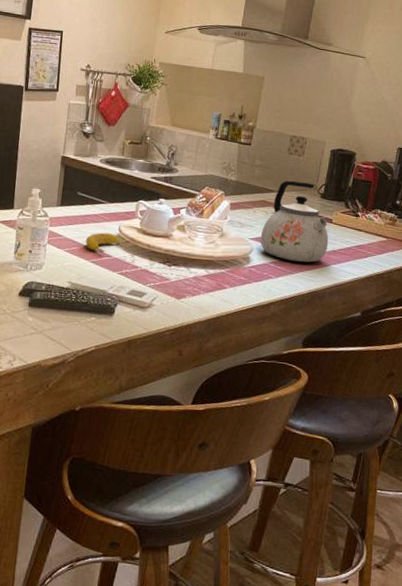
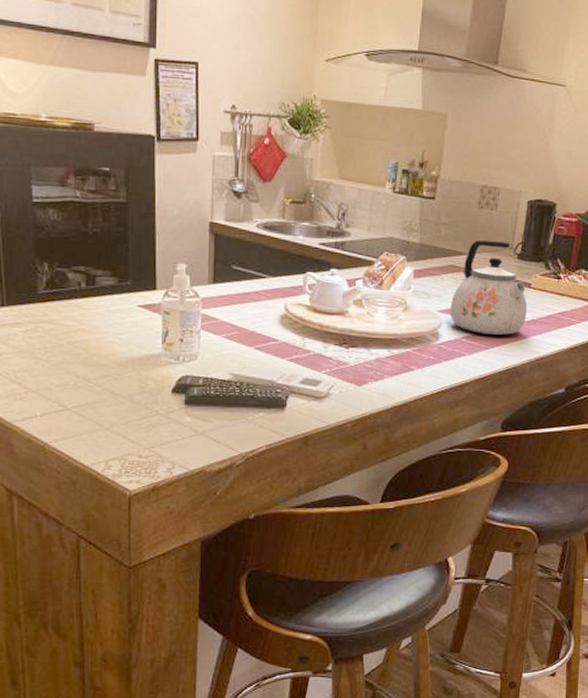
banana: present [85,232,121,254] -> none [246,313,288,338]

